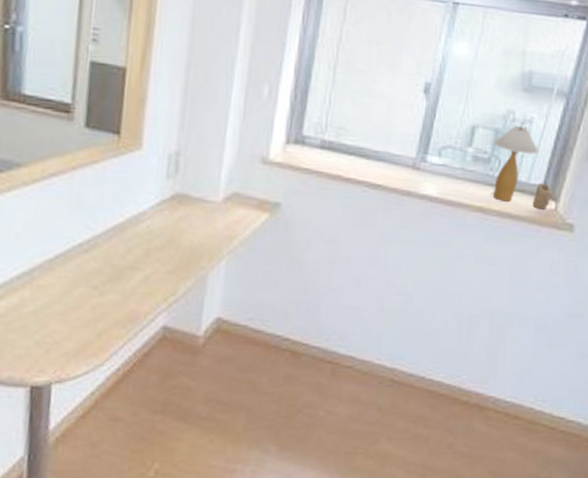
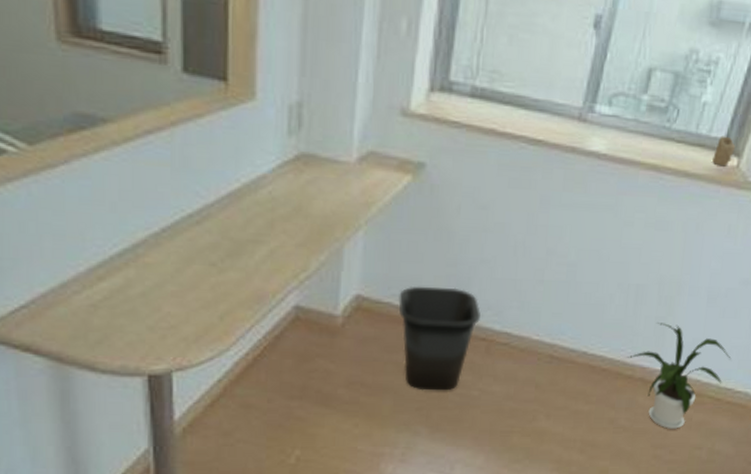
waste bin: none [254,311,327,409] -> present [398,286,480,391]
house plant: none [462,351,562,457] -> present [627,323,731,429]
table lamp: present [490,122,539,202] -> none [665,64,724,158]

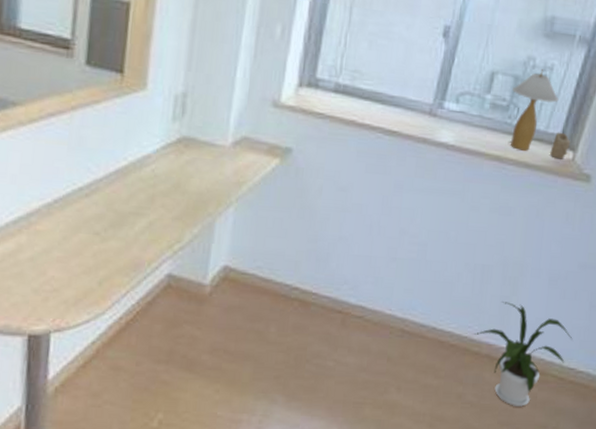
waste bin: present [398,286,480,391] -> none [262,259,338,360]
table lamp: none [665,64,724,158] -> present [507,69,559,151]

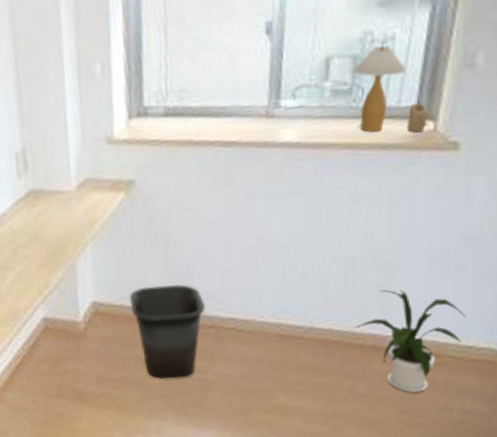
waste bin: none [262,259,338,360] -> present [129,283,205,380]

